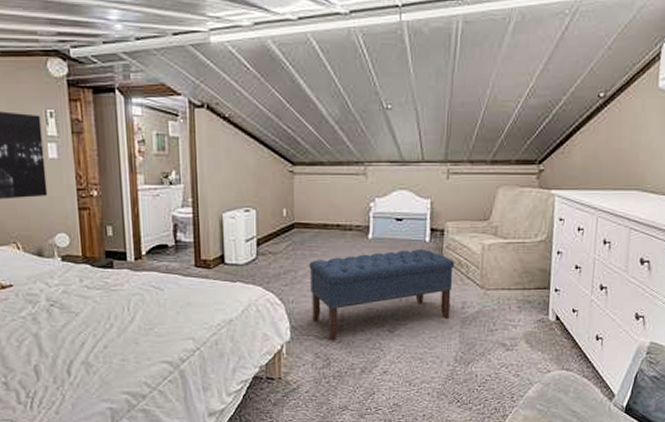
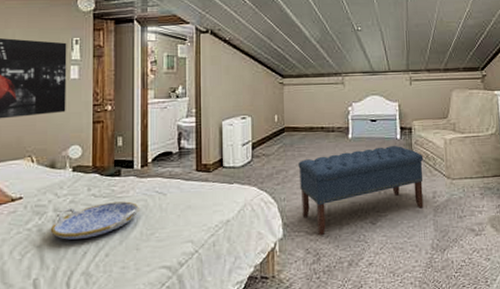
serving tray: none [45,295,136,330] -> present [50,201,139,240]

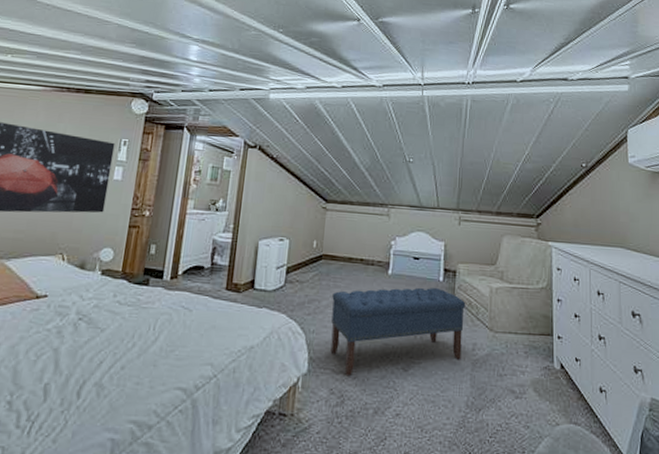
serving tray: present [50,201,139,240] -> none [69,311,163,347]

